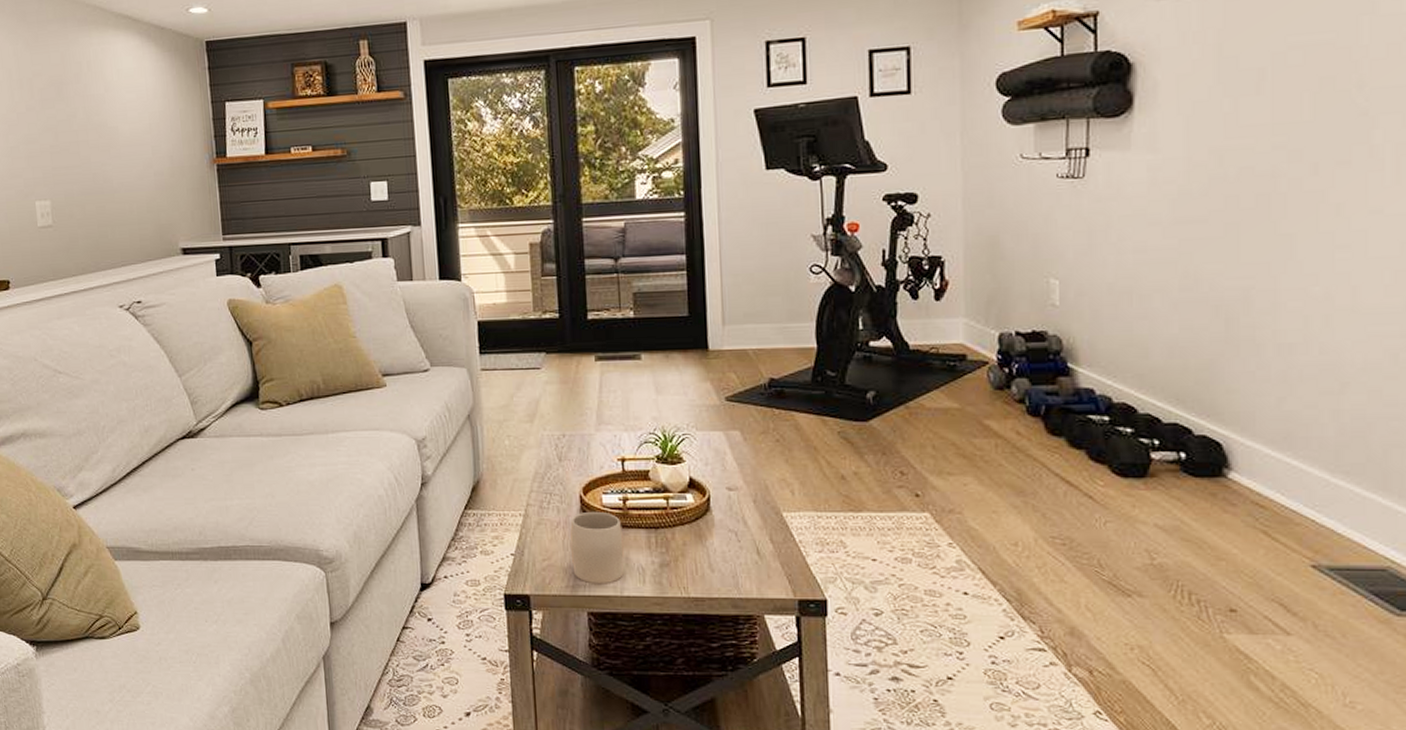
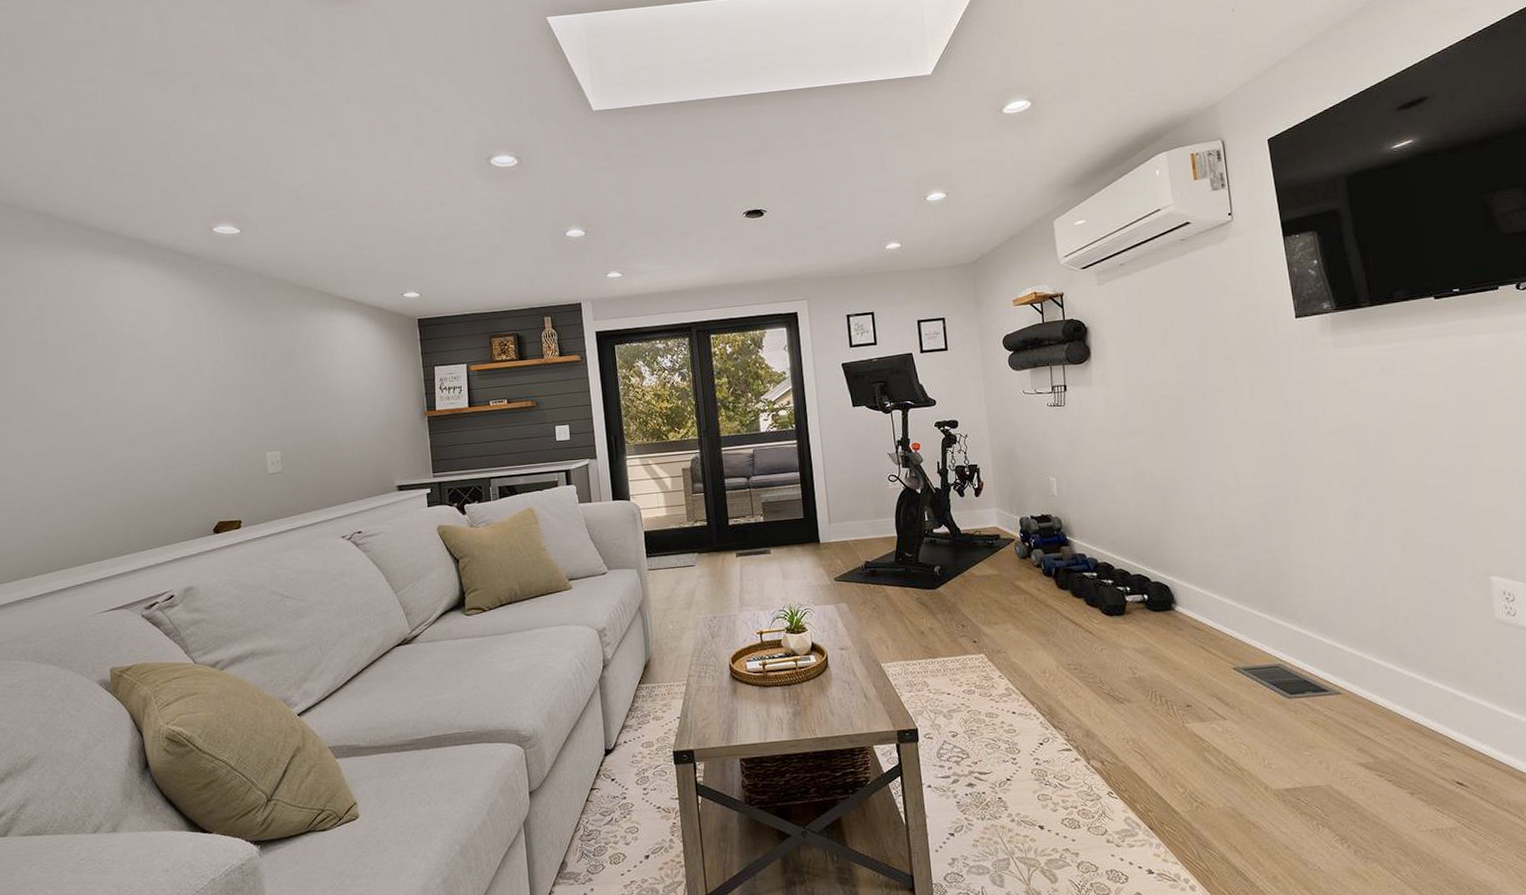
mug: present [569,511,625,584] -> none [722,675,767,735]

